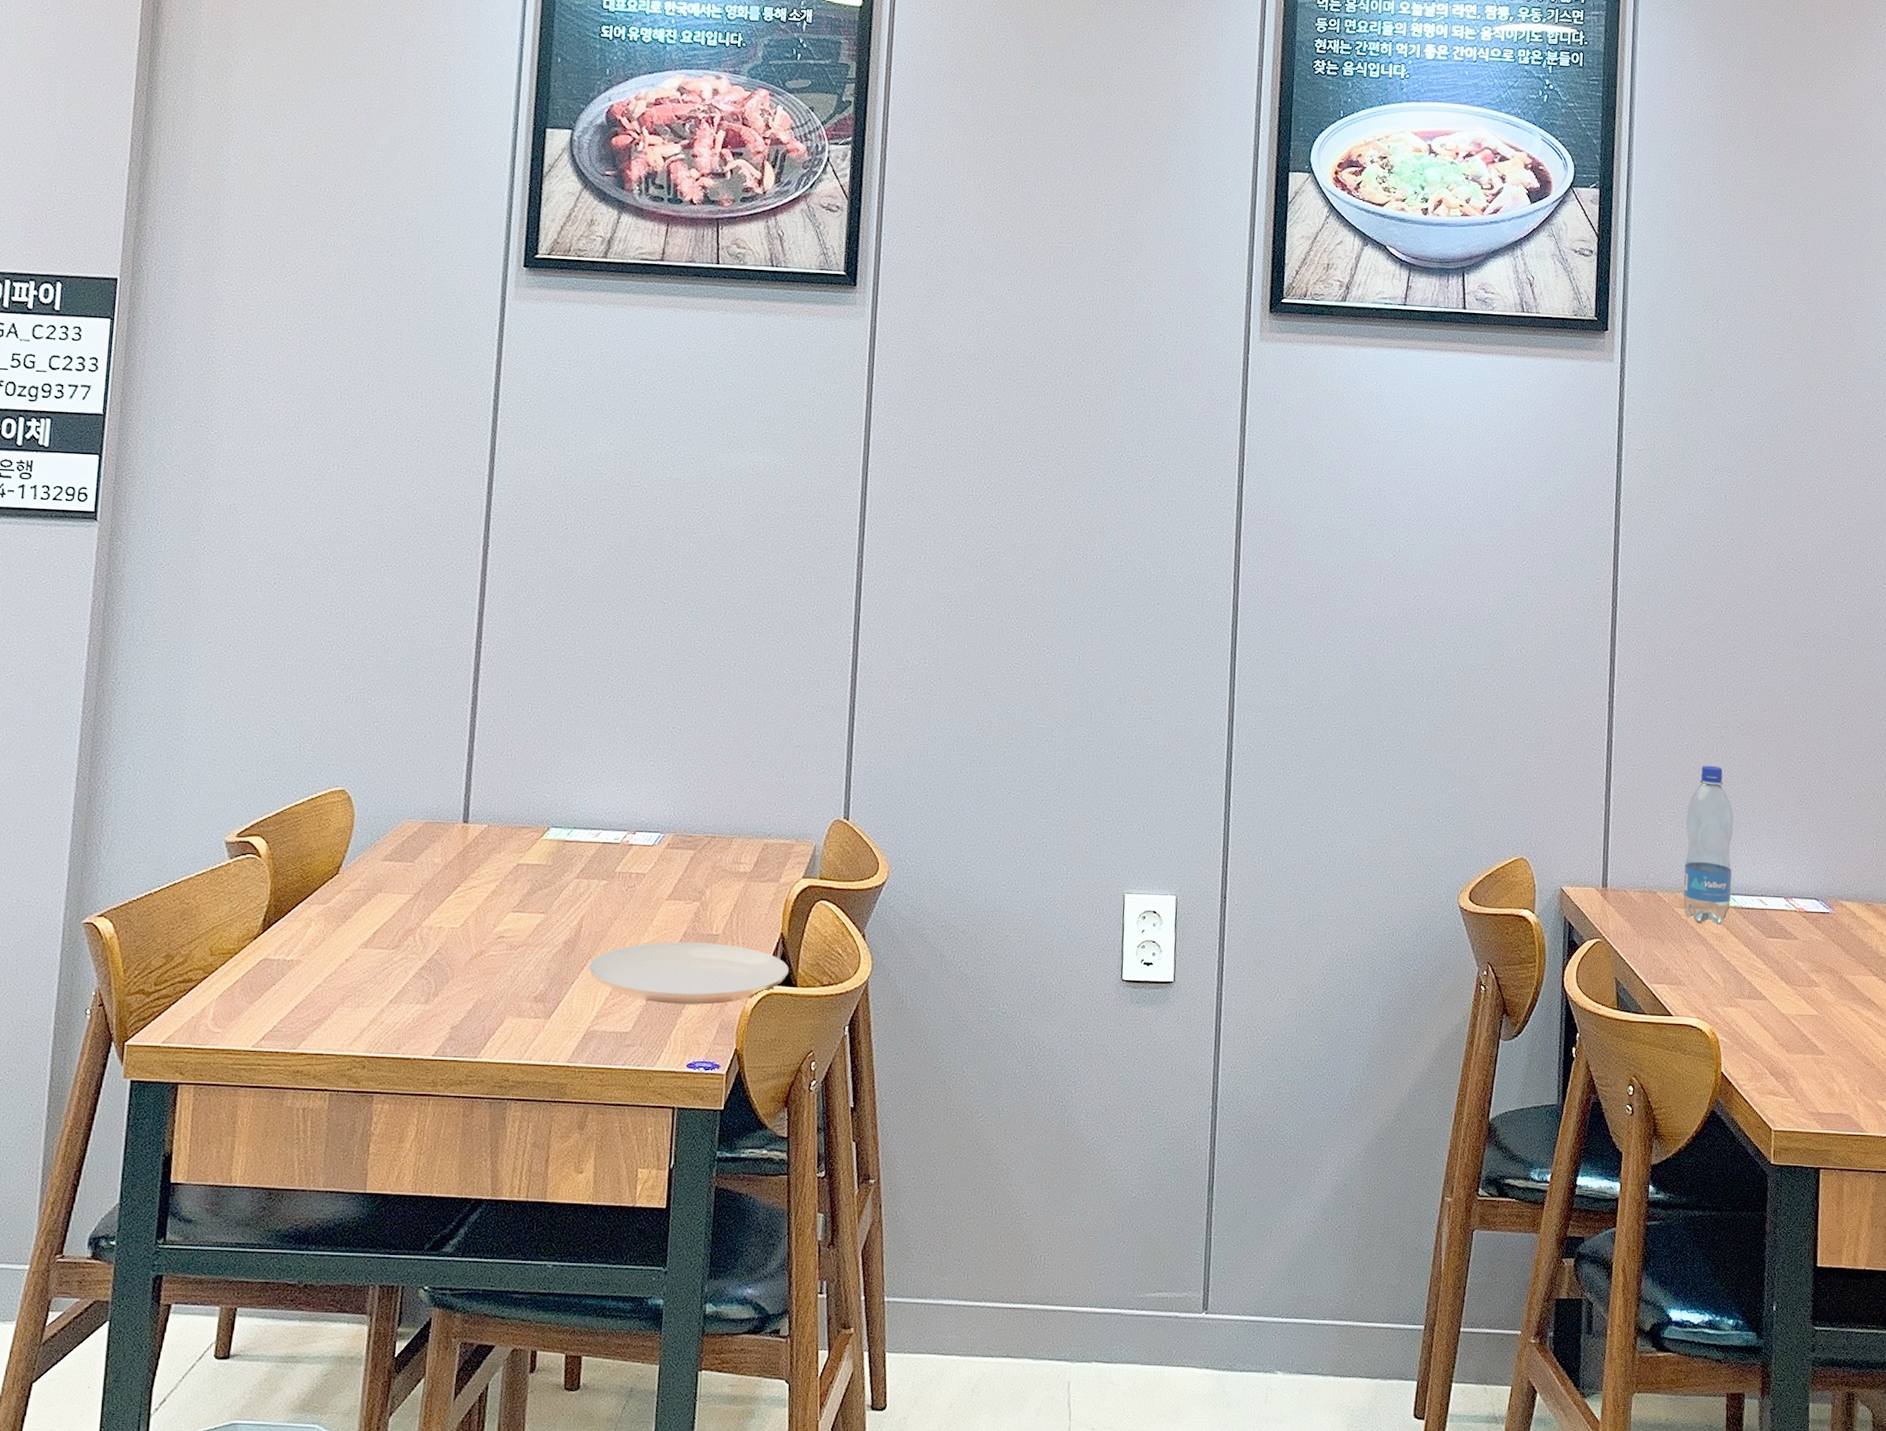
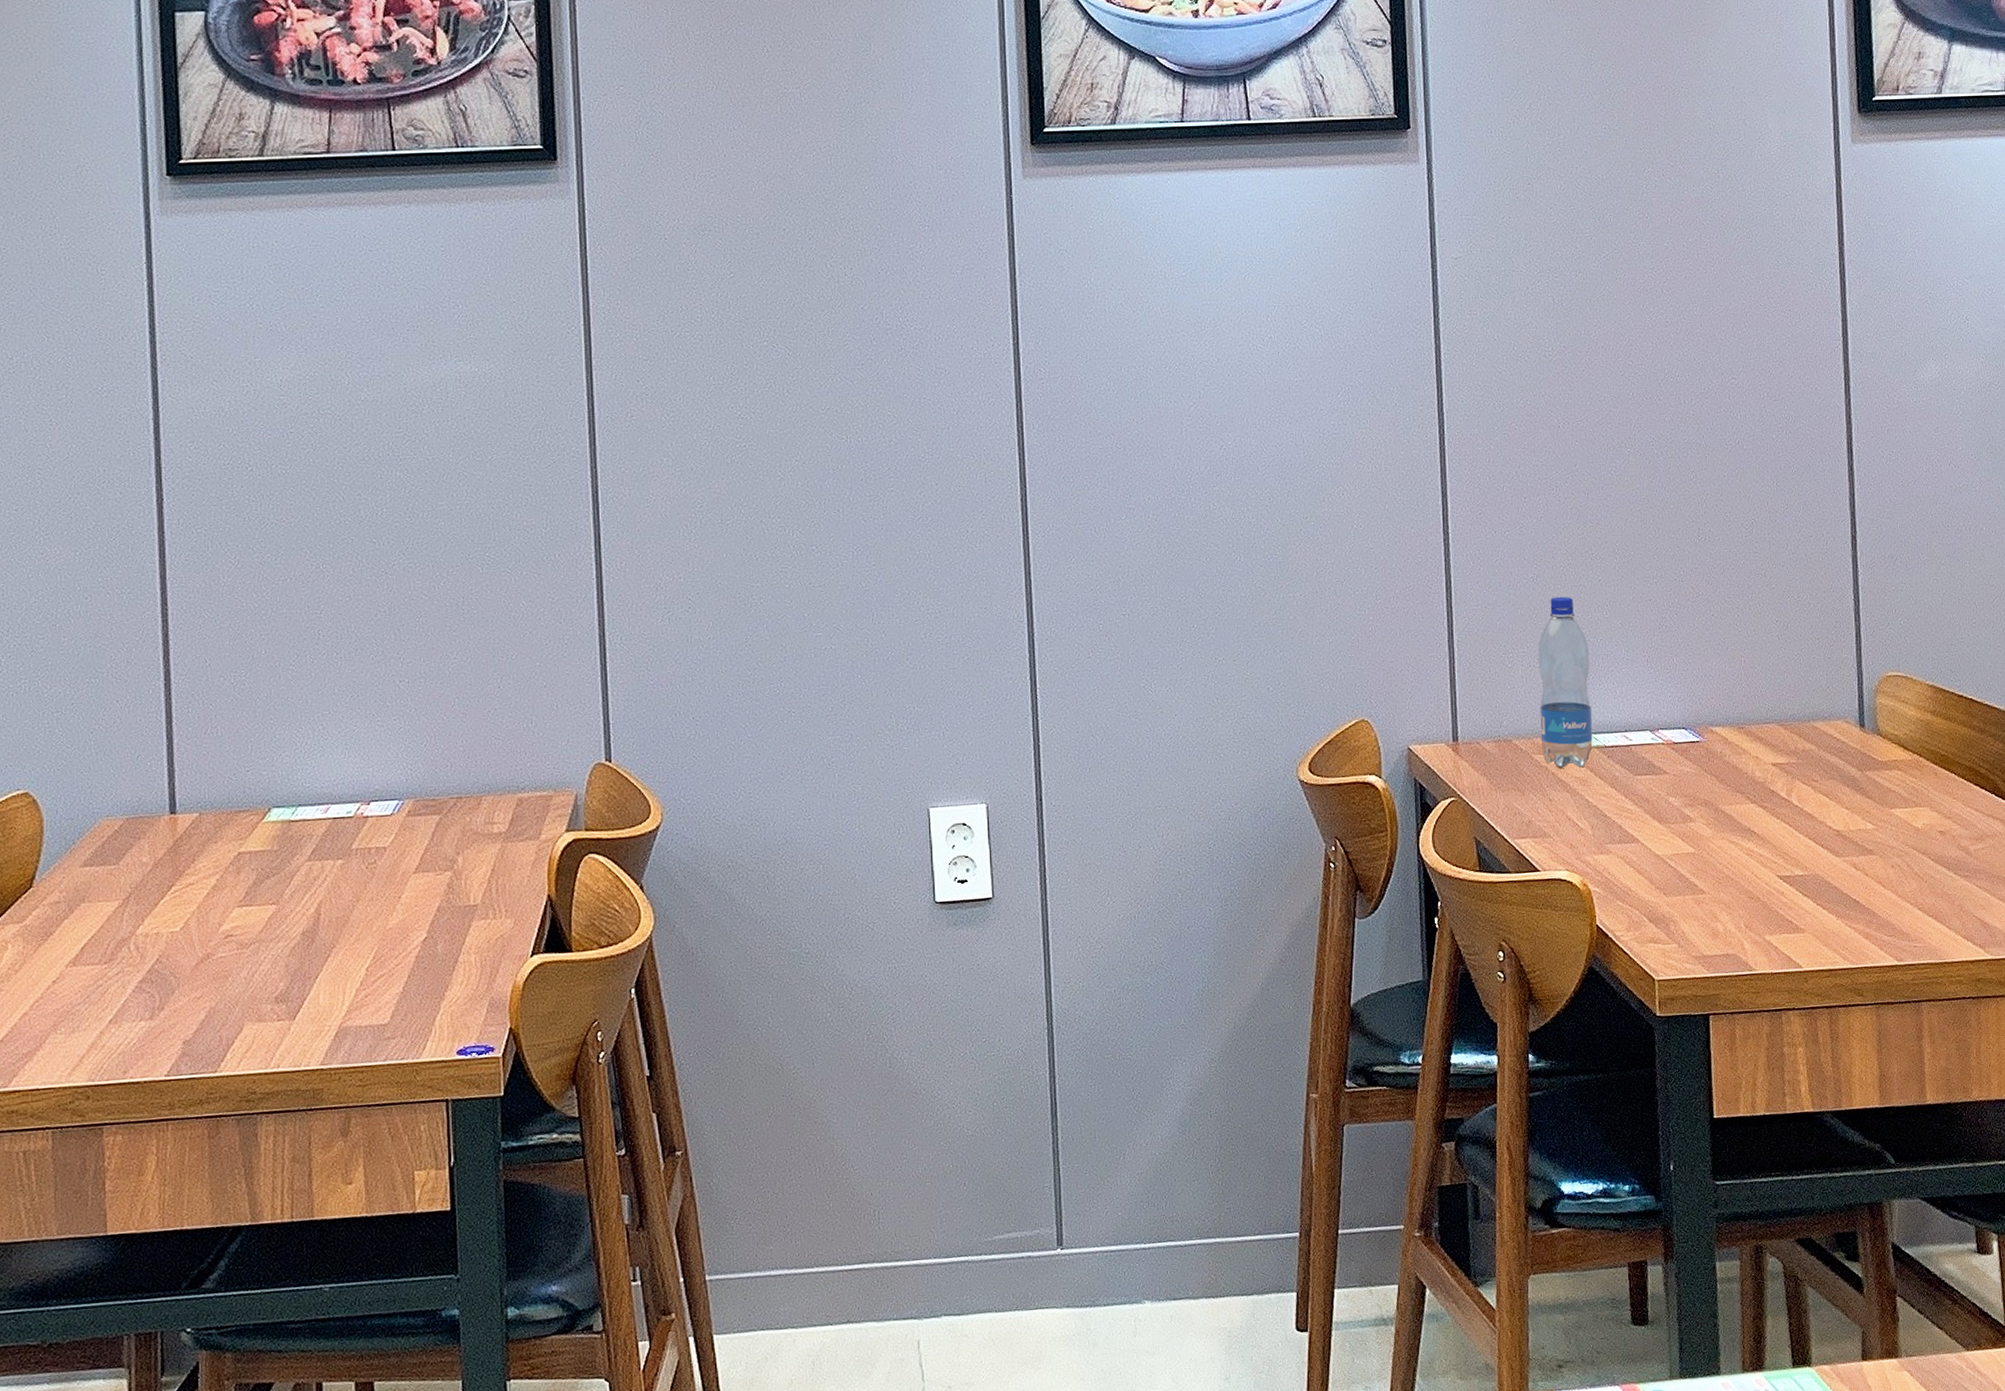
plate: present [588,942,789,1005] -> none [333,914,561,988]

